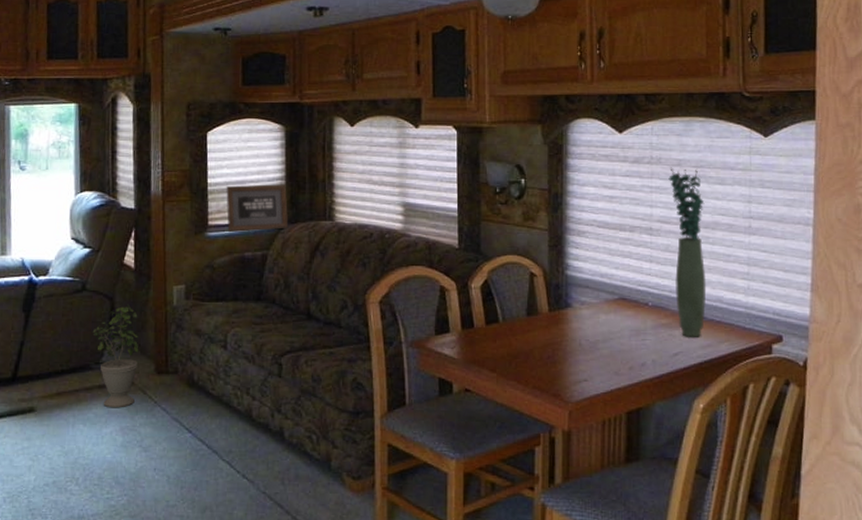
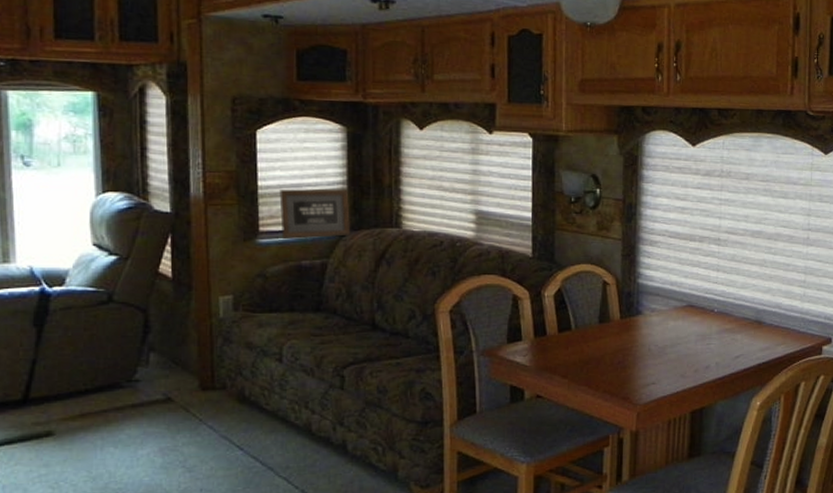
potted plant: present [92,304,139,408] -> none [122,316,180,428]
vase: present [668,167,707,337] -> none [737,180,769,341]

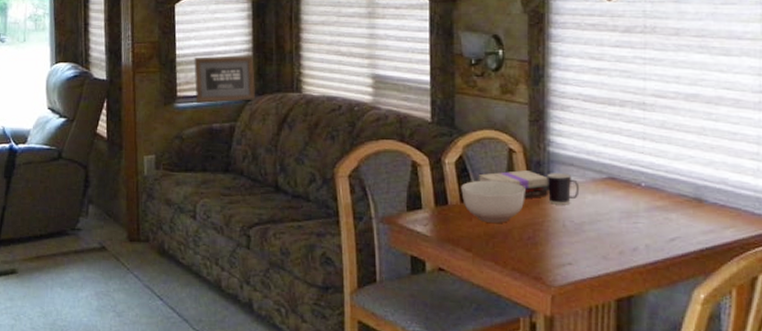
bowl: none [559,310,617,350] -> present [461,179,525,223]
books: none [576,300,638,327] -> present [479,169,550,199]
mug: none [636,303,664,331] -> present [547,173,580,205]

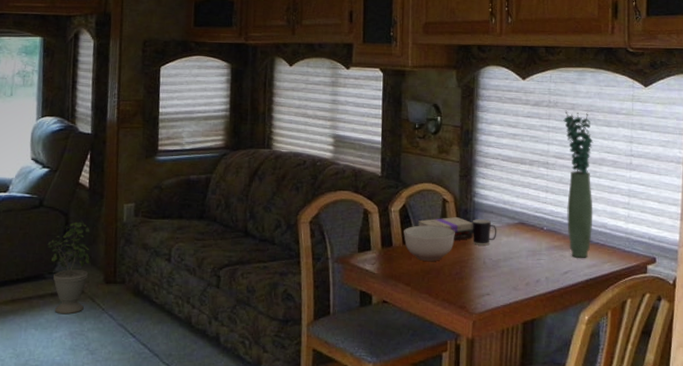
potted plant: none [68,172,112,274] -> present [47,219,90,315]
picture frame: present [194,56,256,103] -> none [175,115,231,157]
vase: none [664,37,709,222] -> present [563,110,594,258]

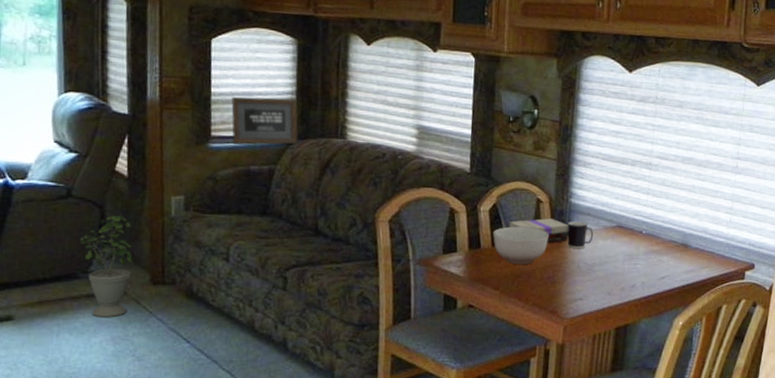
picture frame: none [175,115,231,157] -> present [231,97,298,145]
vase: present [563,110,594,258] -> none [667,108,700,263]

